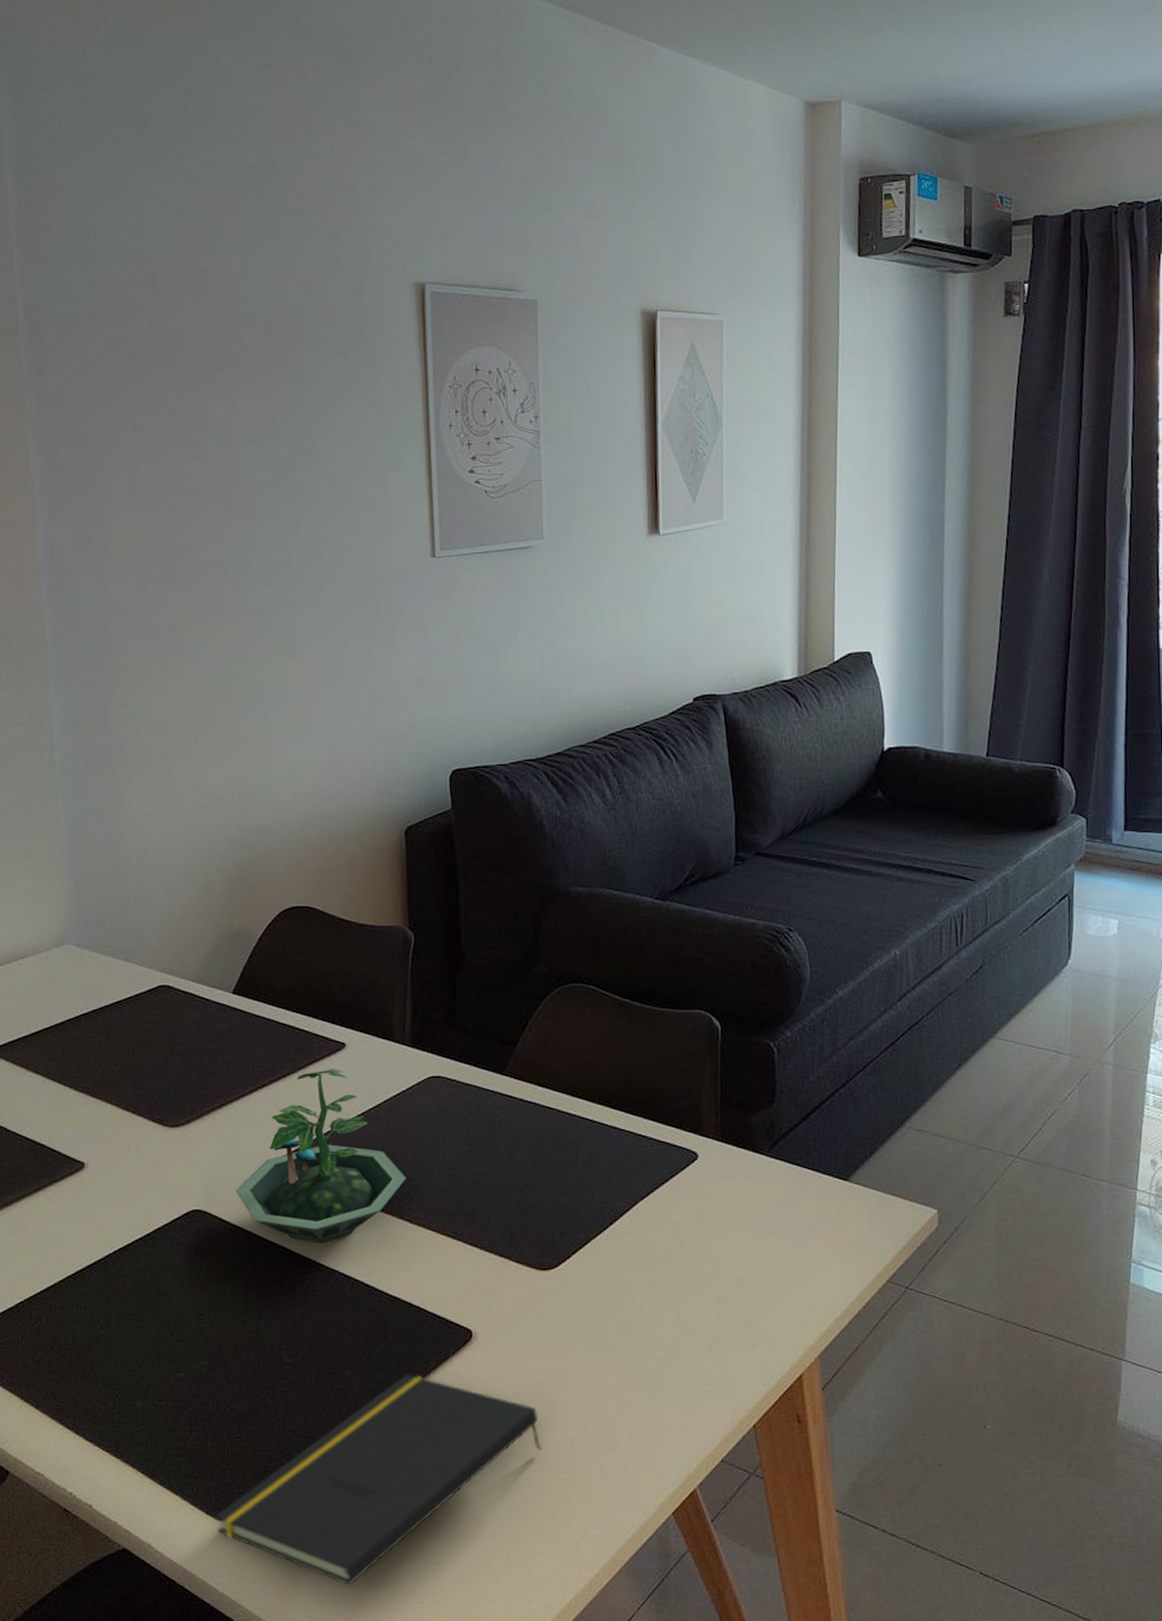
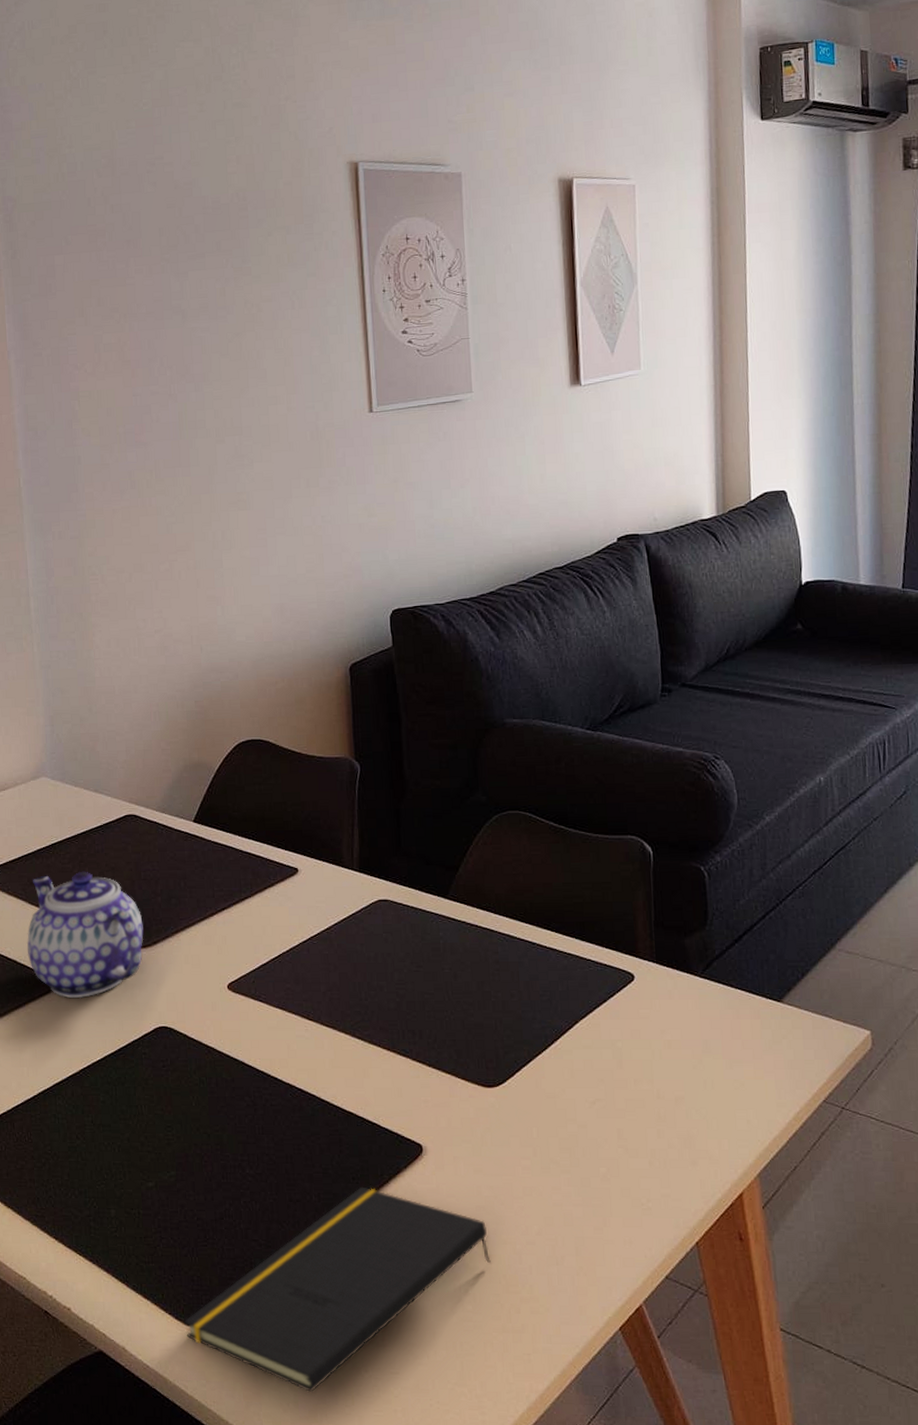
teapot: none [48,1045,176,1180] -> present [27,871,144,998]
terrarium: present [235,1069,407,1244] -> none [198,893,358,1060]

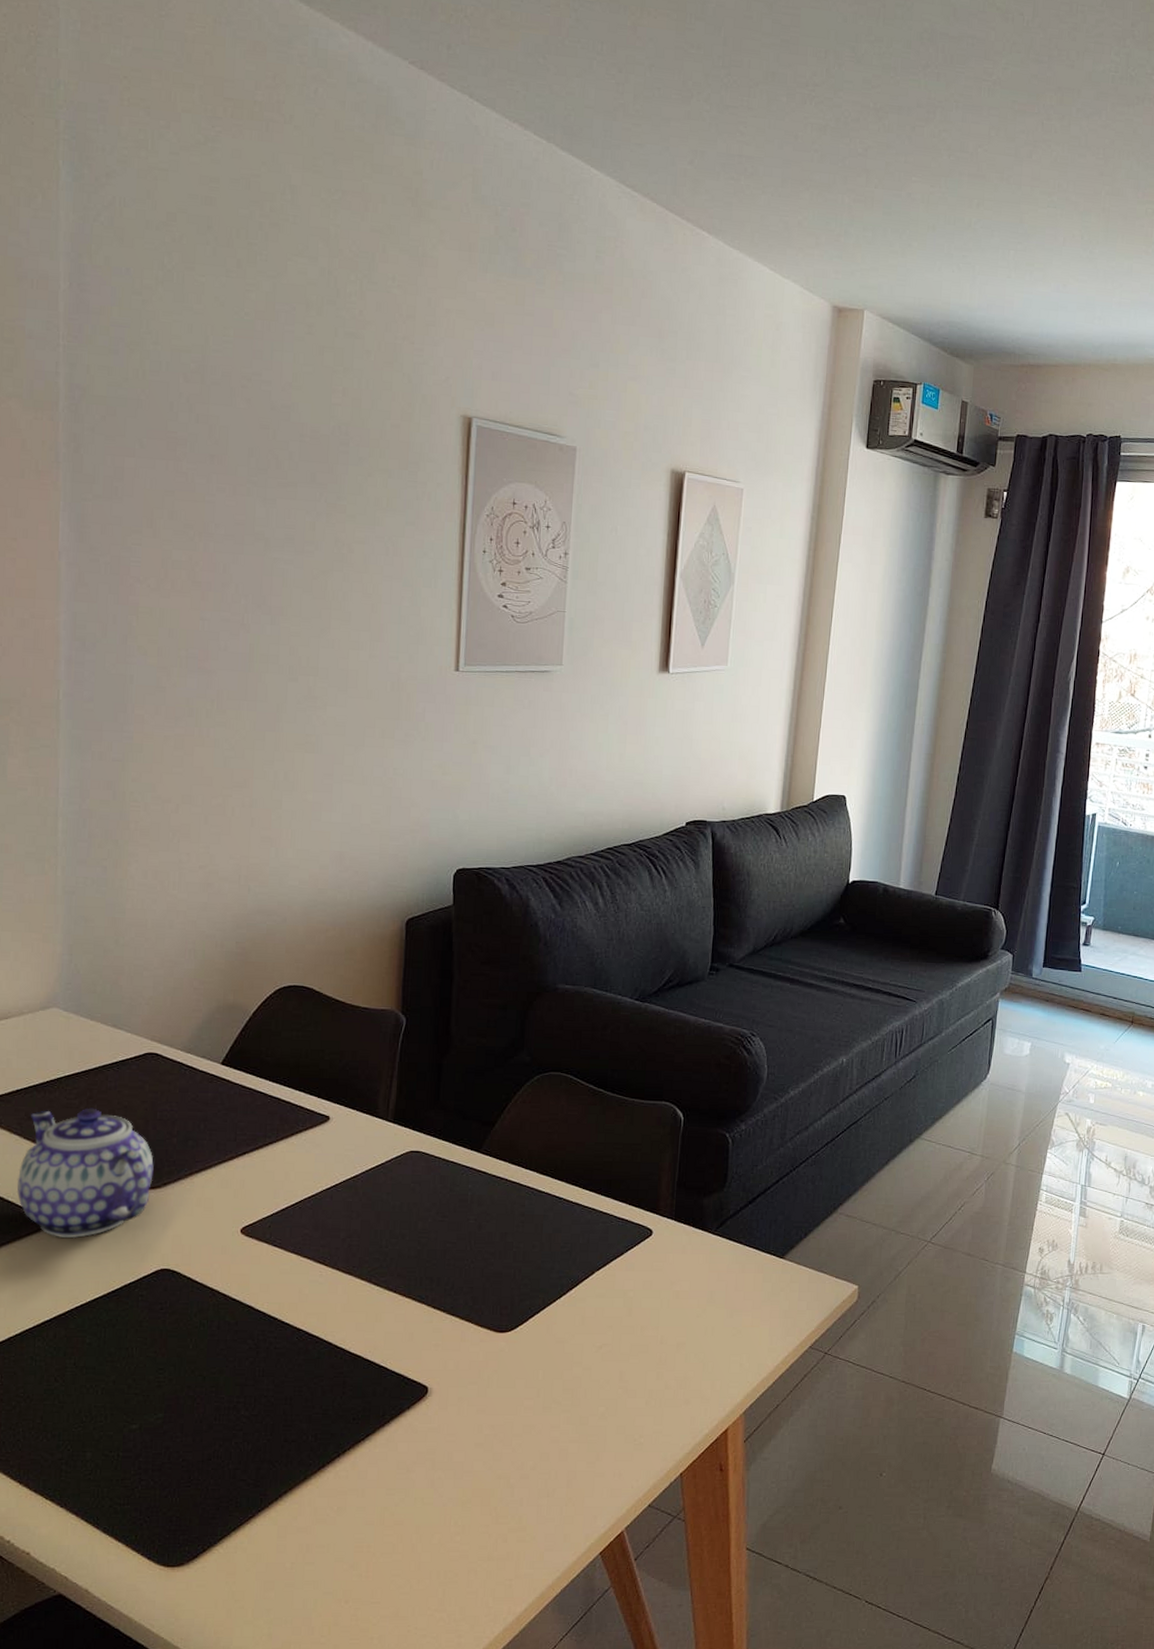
notepad: present [184,1186,491,1392] -> none [157,1426,484,1624]

